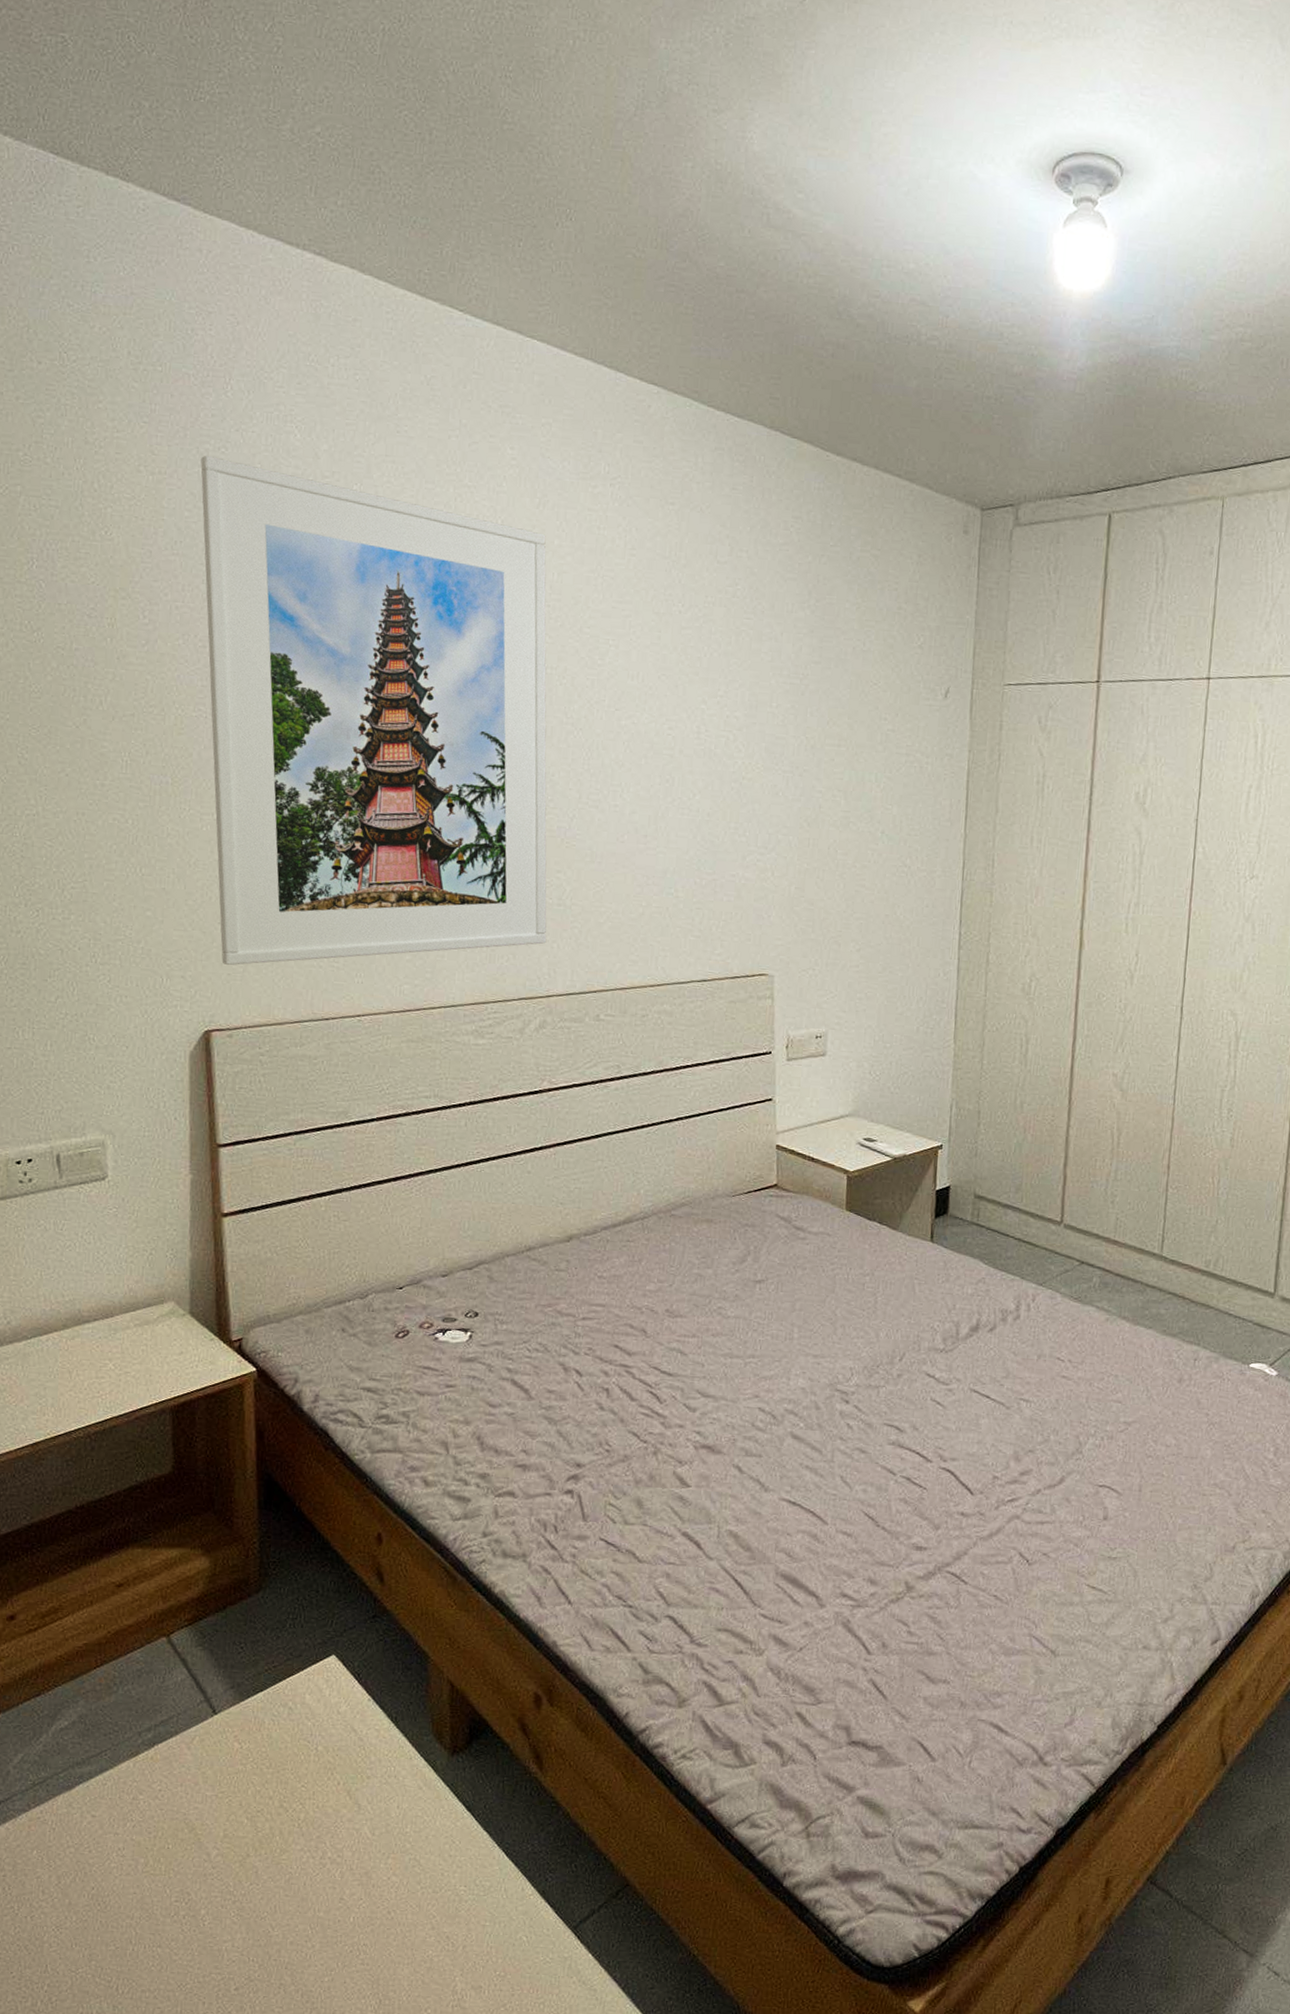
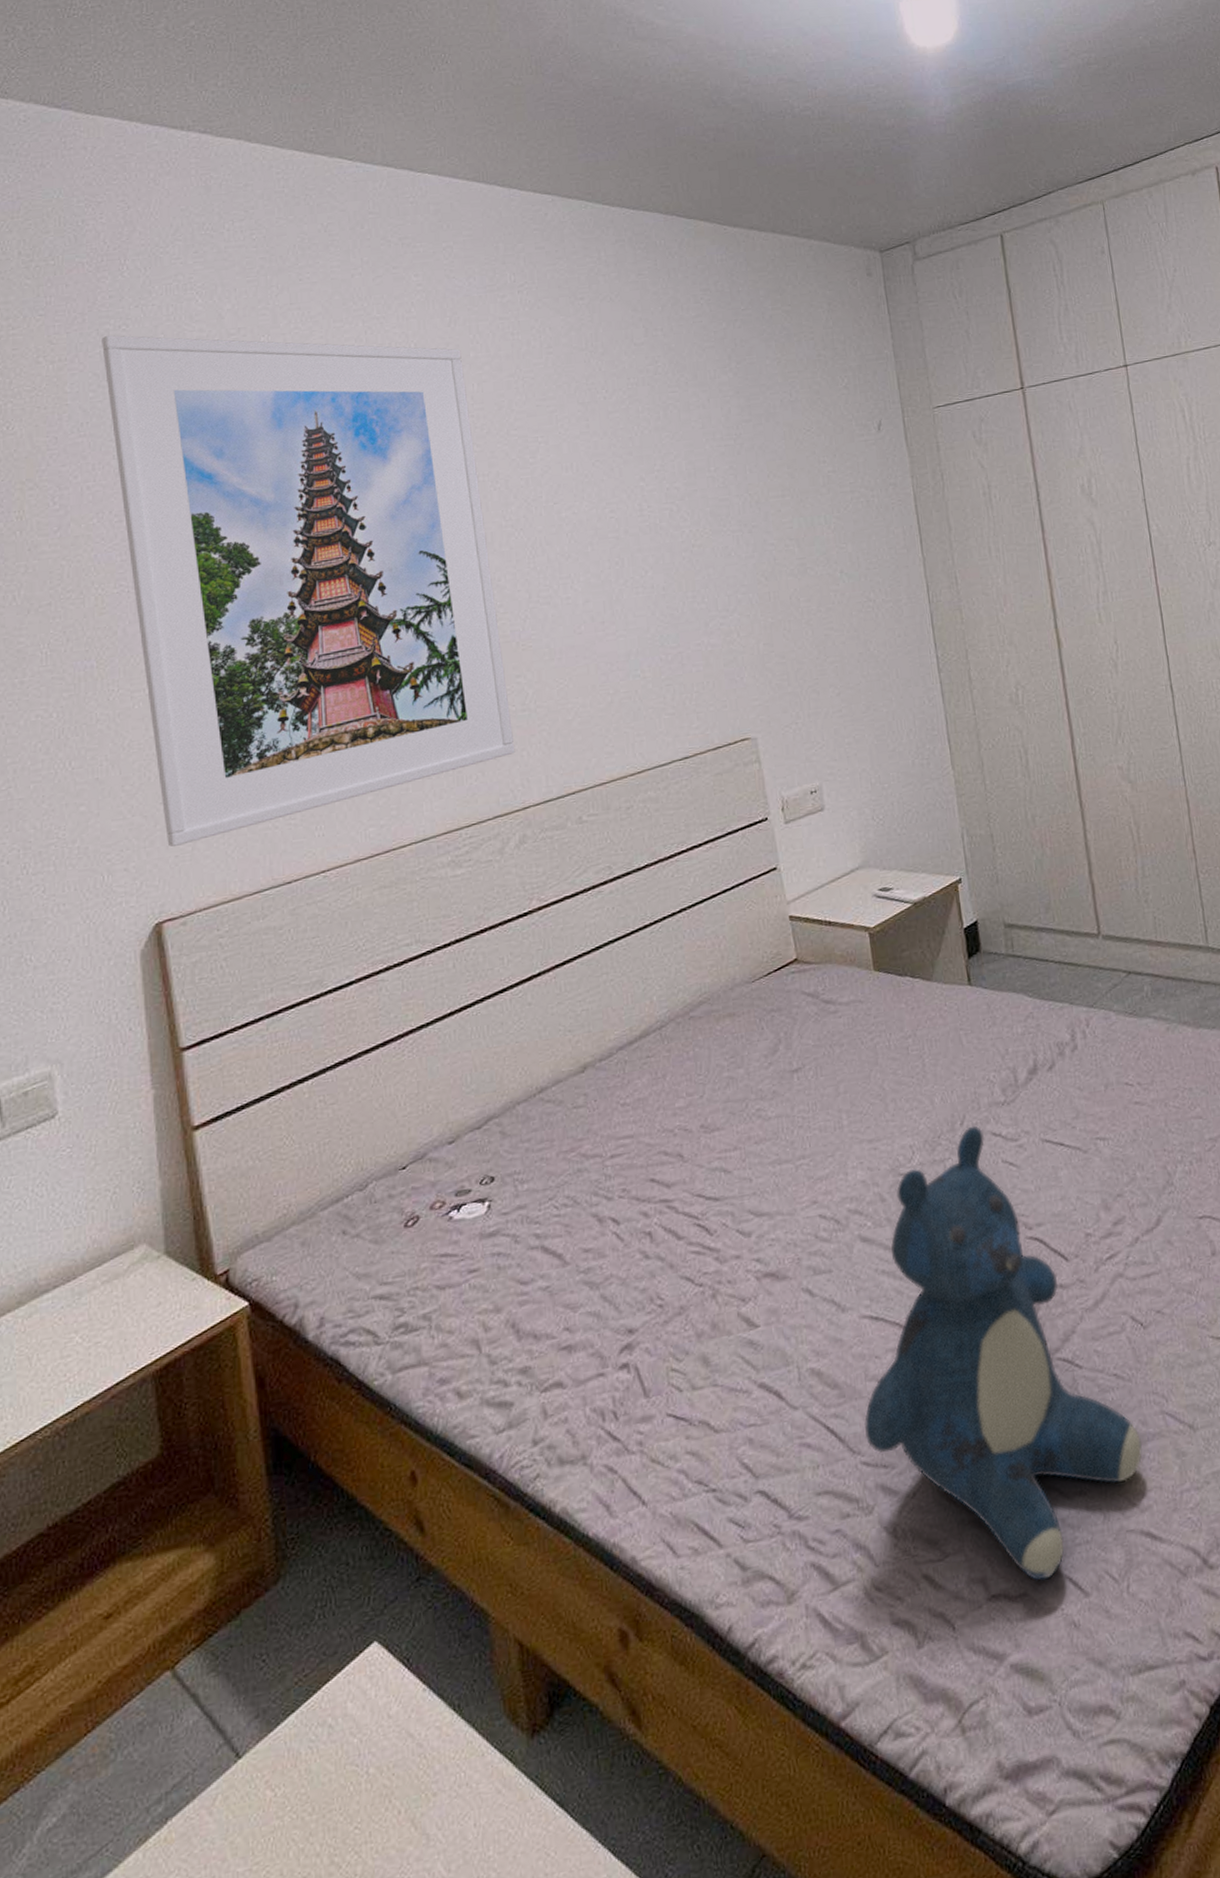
teddy bear: none [766,1363,1007,1740] -> present [863,1125,1143,1582]

